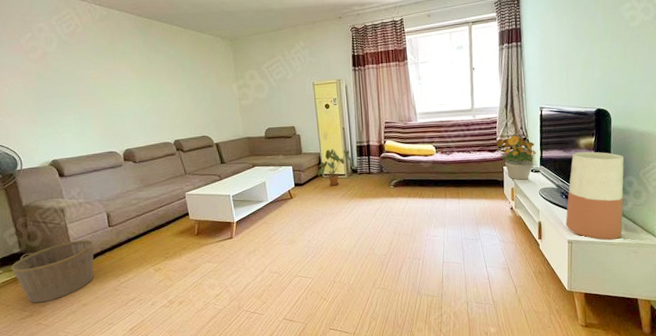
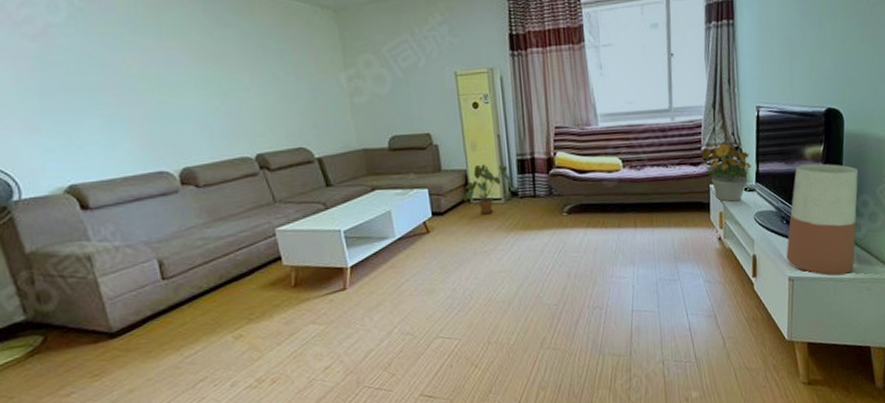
basket: present [11,239,94,303] -> none [13,298,143,393]

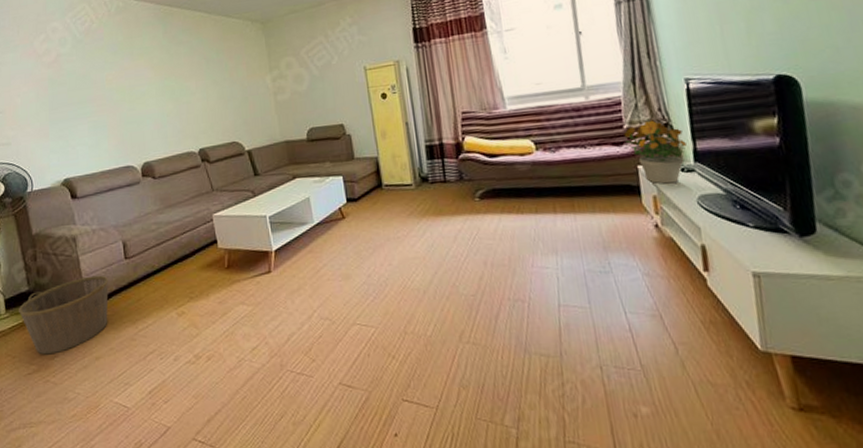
basket: none [13,298,143,393] -> present [19,275,109,355]
house plant: present [464,164,513,215] -> none [376,150,423,201]
vase: present [786,163,859,277] -> none [743,138,844,274]

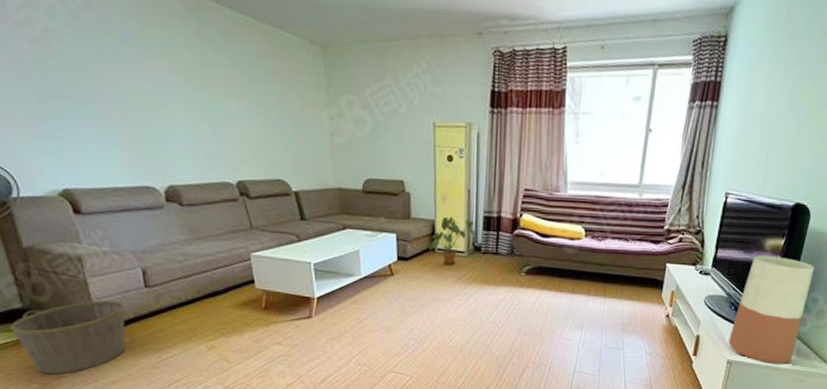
house plant: none [376,150,423,201] -> present [429,216,477,265]
flowerpot: present [623,120,687,184] -> none [662,225,710,283]
vase: none [743,138,844,274] -> present [728,255,815,365]

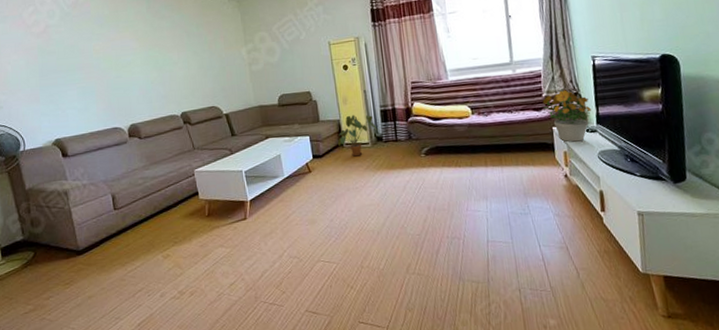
basket: present [11,300,126,375] -> none [14,224,99,296]
flowerpot: none [662,225,710,283] -> present [542,90,591,142]
vase: present [728,255,815,365] -> none [632,105,706,212]

